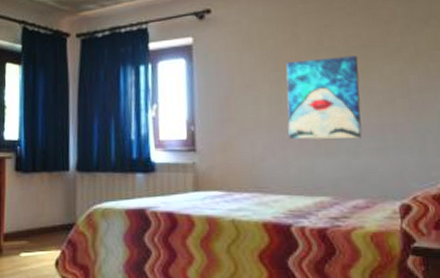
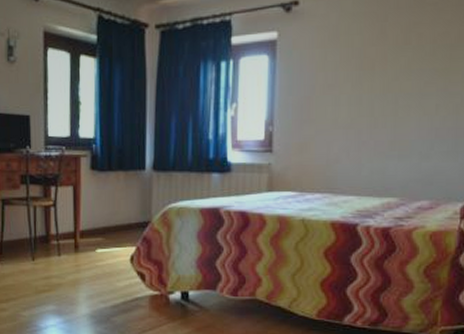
wall art: present [286,56,362,140] -> none [365,56,443,142]

